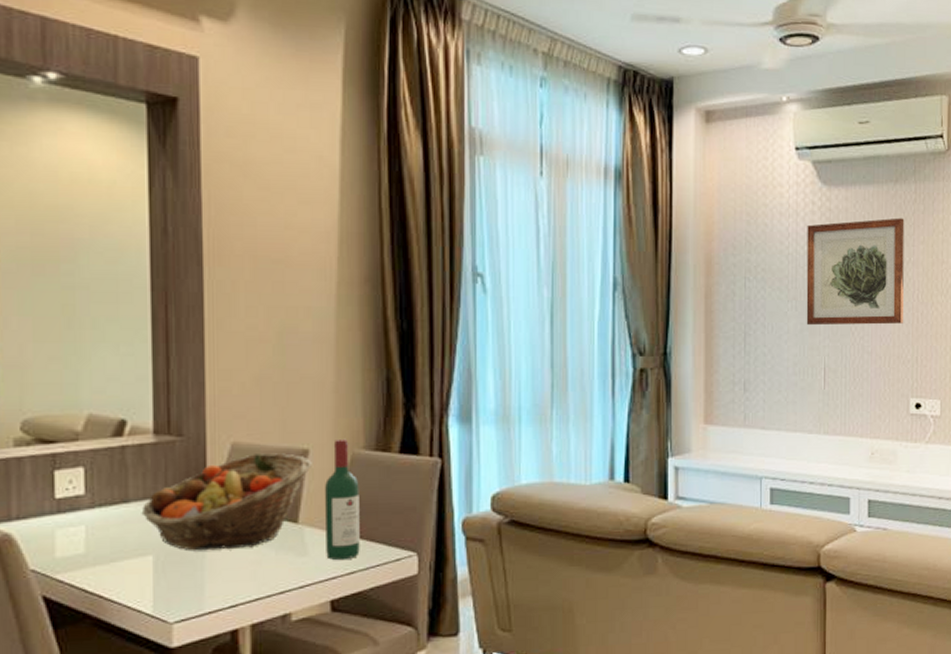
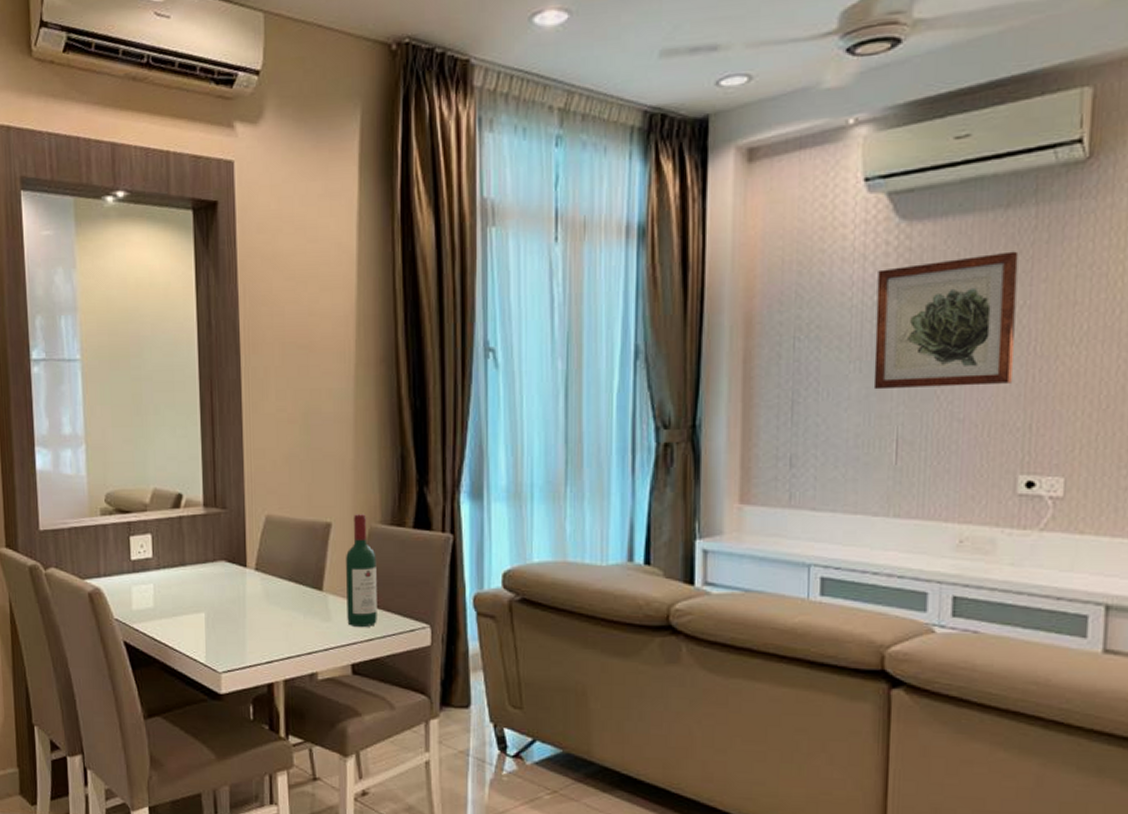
fruit basket: present [141,453,312,551] -> none [195,526,334,612]

